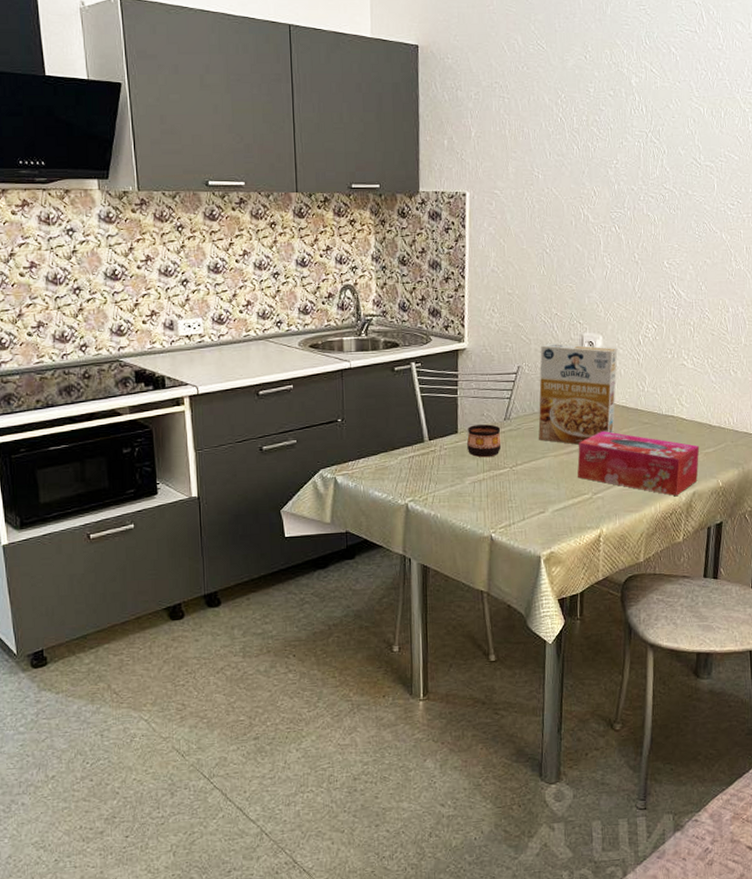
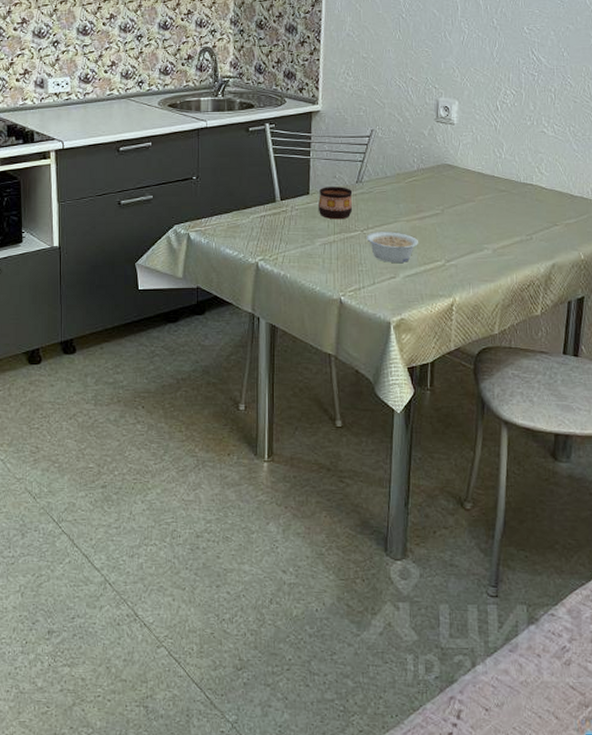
legume: none [515,467,566,498] -> present [366,232,418,263]
cereal box: present [538,343,618,445] -> none [391,107,474,210]
tissue box: present [577,430,700,496] -> none [430,197,560,267]

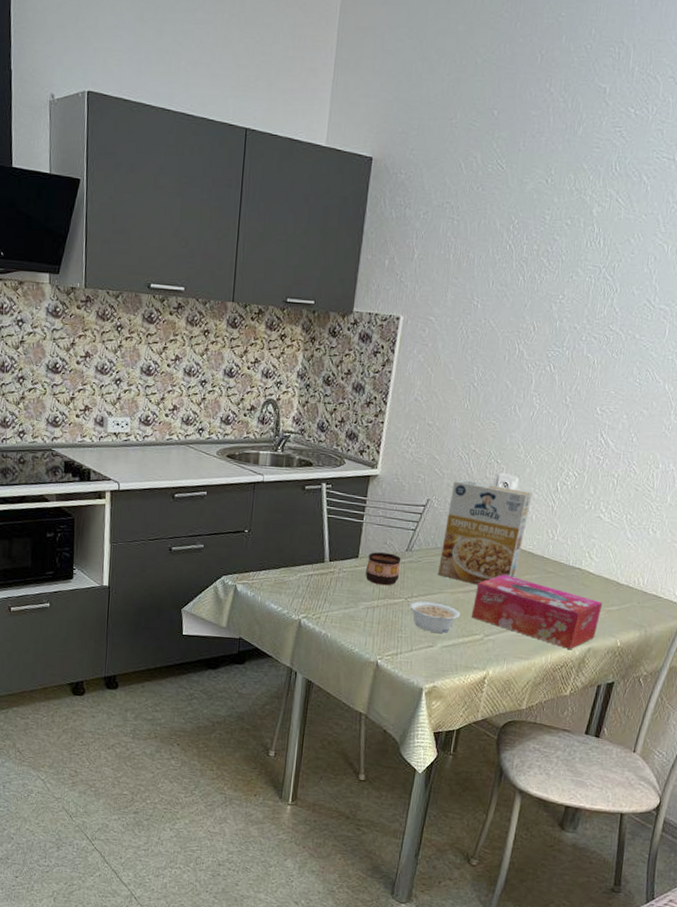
cereal box: none [391,107,474,210] -> present [438,479,533,585]
tissue box: none [430,197,560,267] -> present [472,574,603,649]

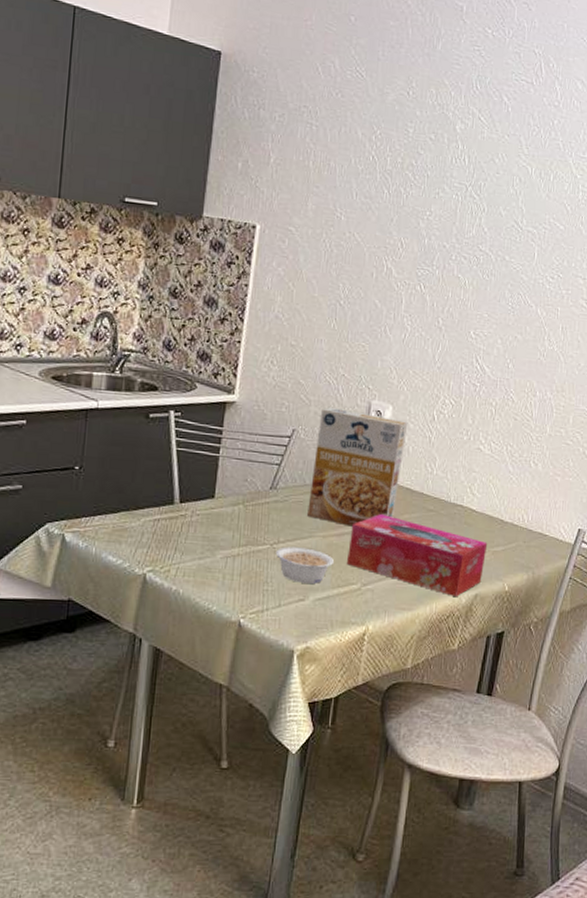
cup: present [366,552,401,586] -> none [224,491,265,530]

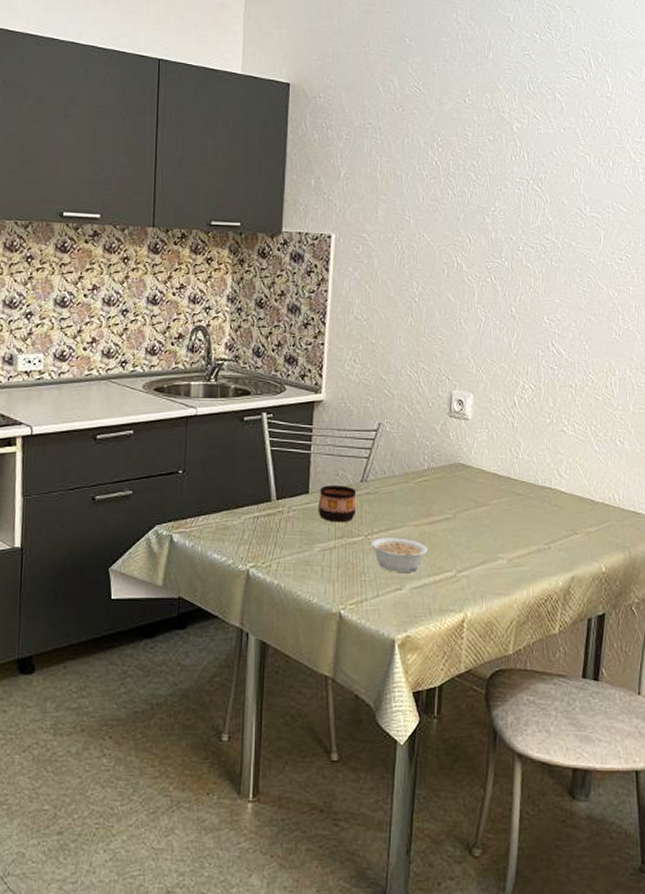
cup: none [224,491,265,530] -> present [319,485,357,523]
cereal box: present [307,406,408,527] -> none [398,399,490,514]
tissue box: present [347,513,488,596] -> none [441,500,580,579]

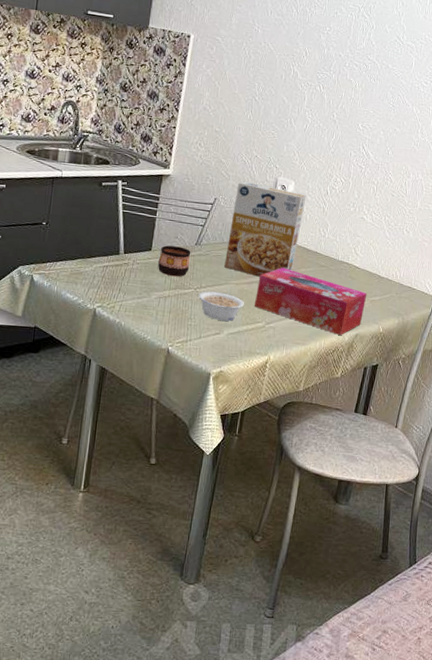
cereal box: none [398,399,490,514] -> present [224,181,307,277]
tissue box: none [441,500,580,579] -> present [255,267,367,335]

